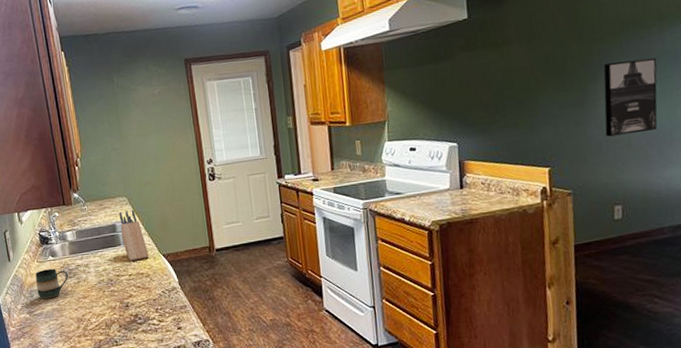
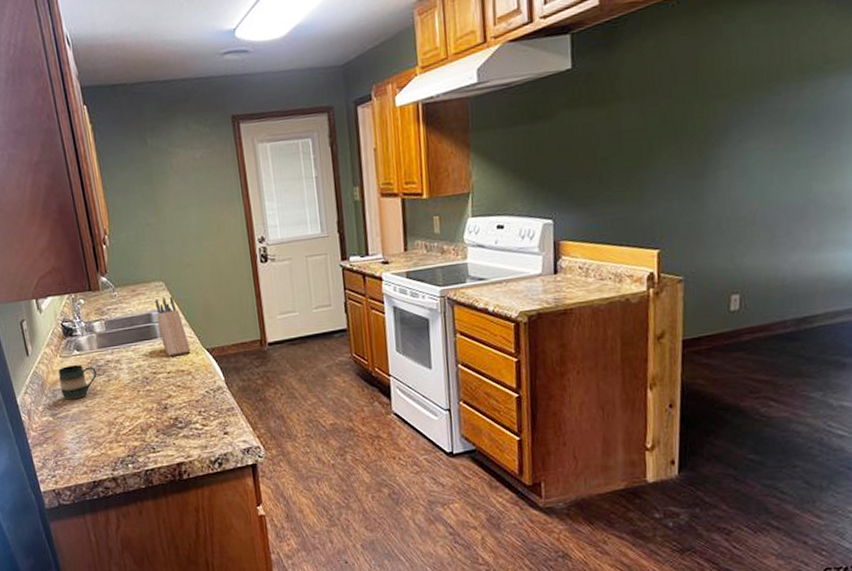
wall art: present [603,57,657,137] -> none [726,118,793,214]

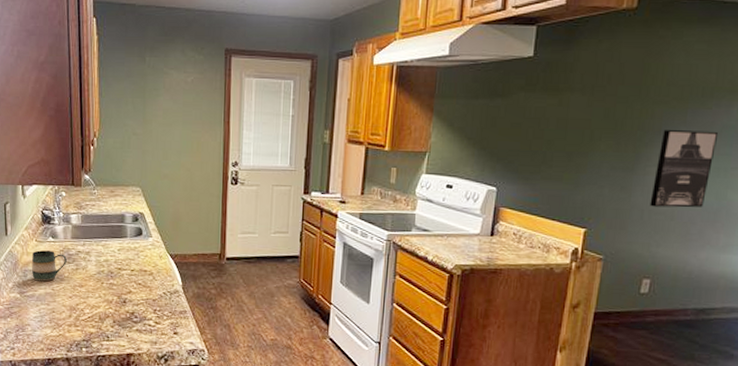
knife block: present [155,296,191,357] -> none [129,201,155,257]
wall art: none [726,118,793,214] -> present [649,130,719,208]

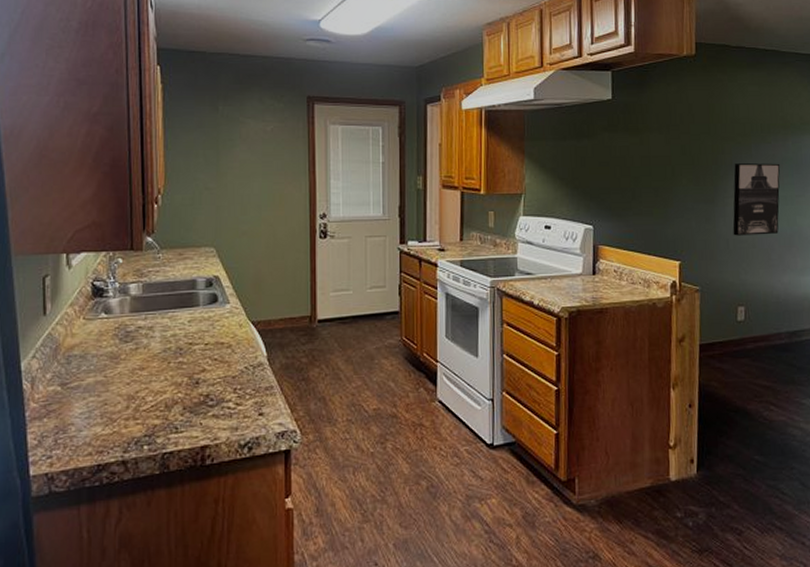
mug: present [32,250,67,282] -> none [78,329,123,368]

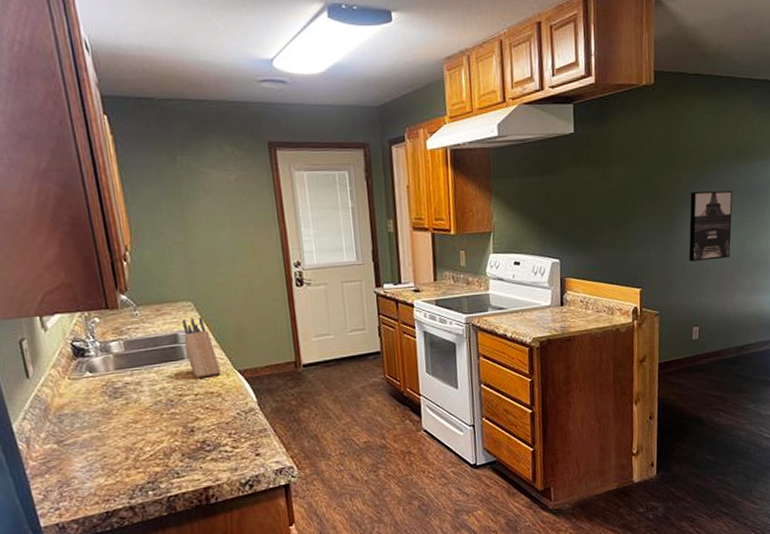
knife block: none [202,263,234,327] -> present [182,316,221,379]

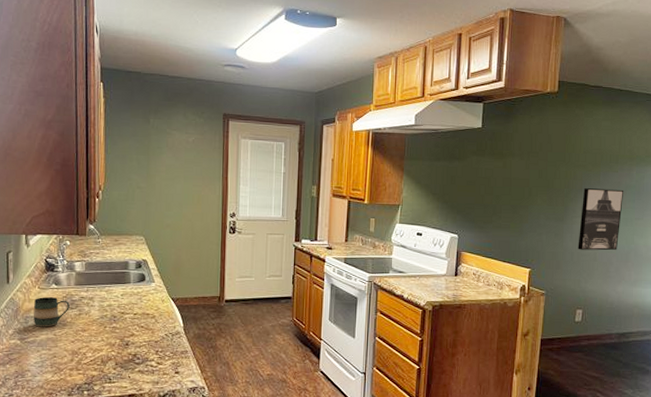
mug: none [66,387,113,426] -> present [34,297,70,327]
knife block: present [182,316,221,379] -> none [133,249,158,301]

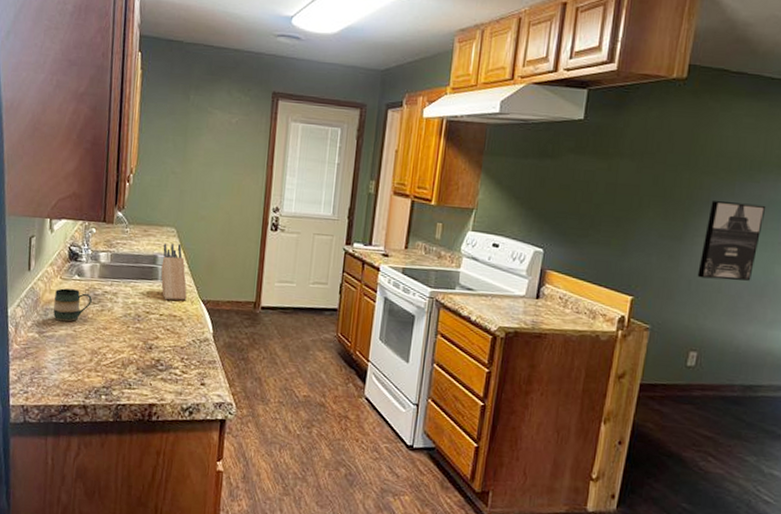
knife block: none [133,249,158,301] -> present [161,243,187,301]

